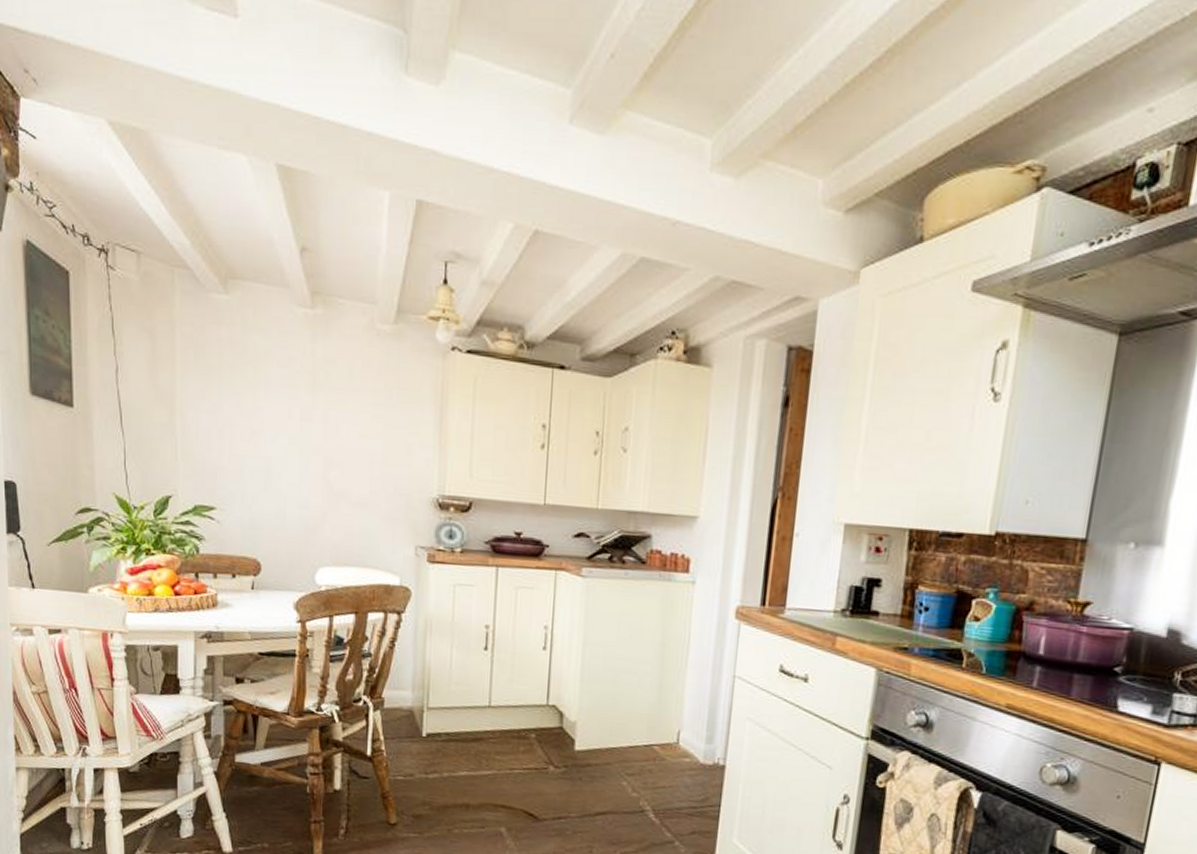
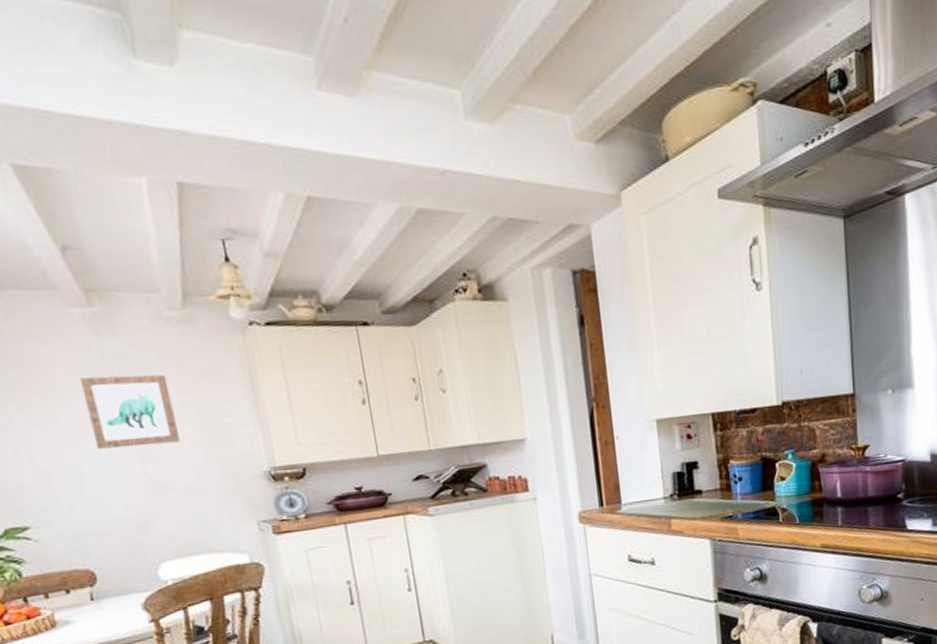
wall art: none [289,375,365,453] -> present [80,374,180,449]

